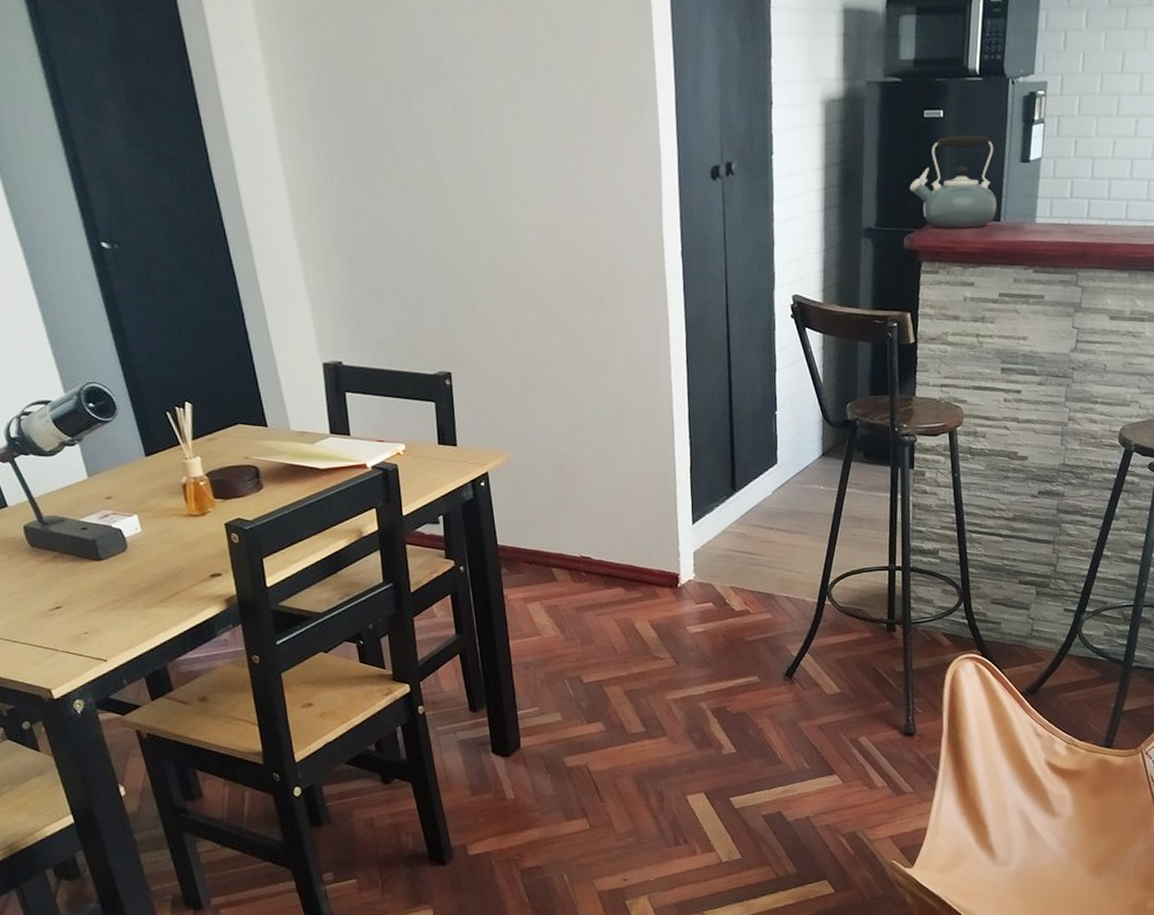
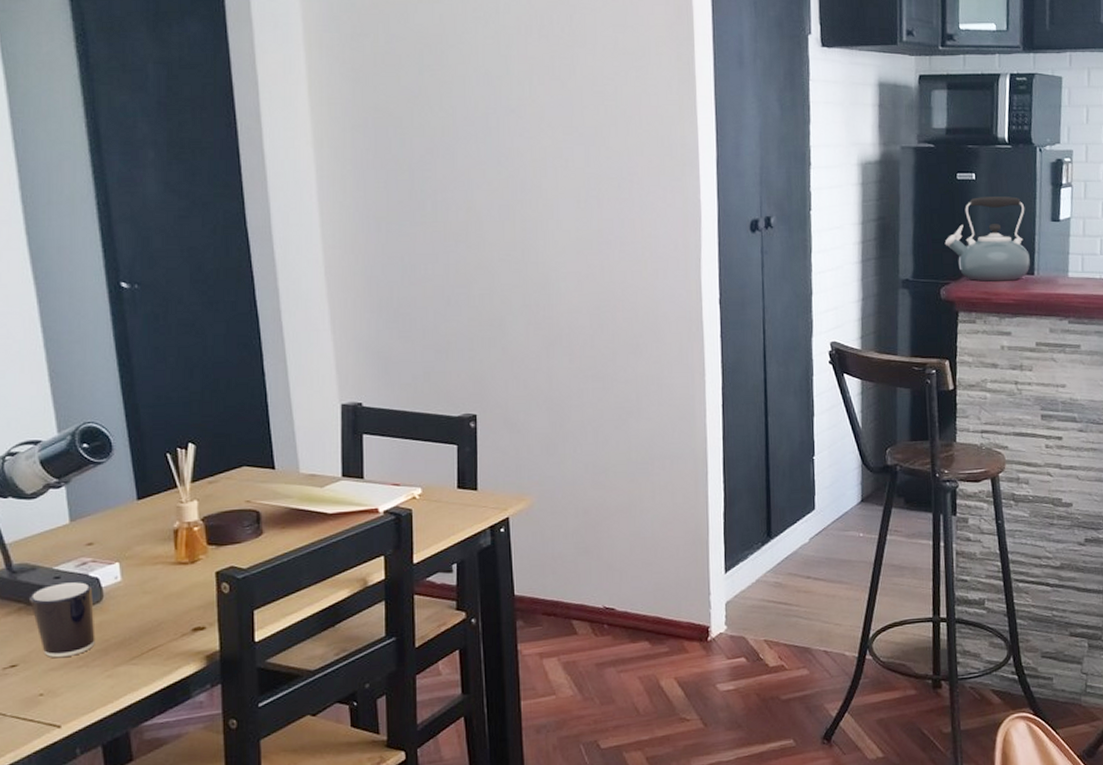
mug: none [63,531,126,601] -> present [30,581,95,658]

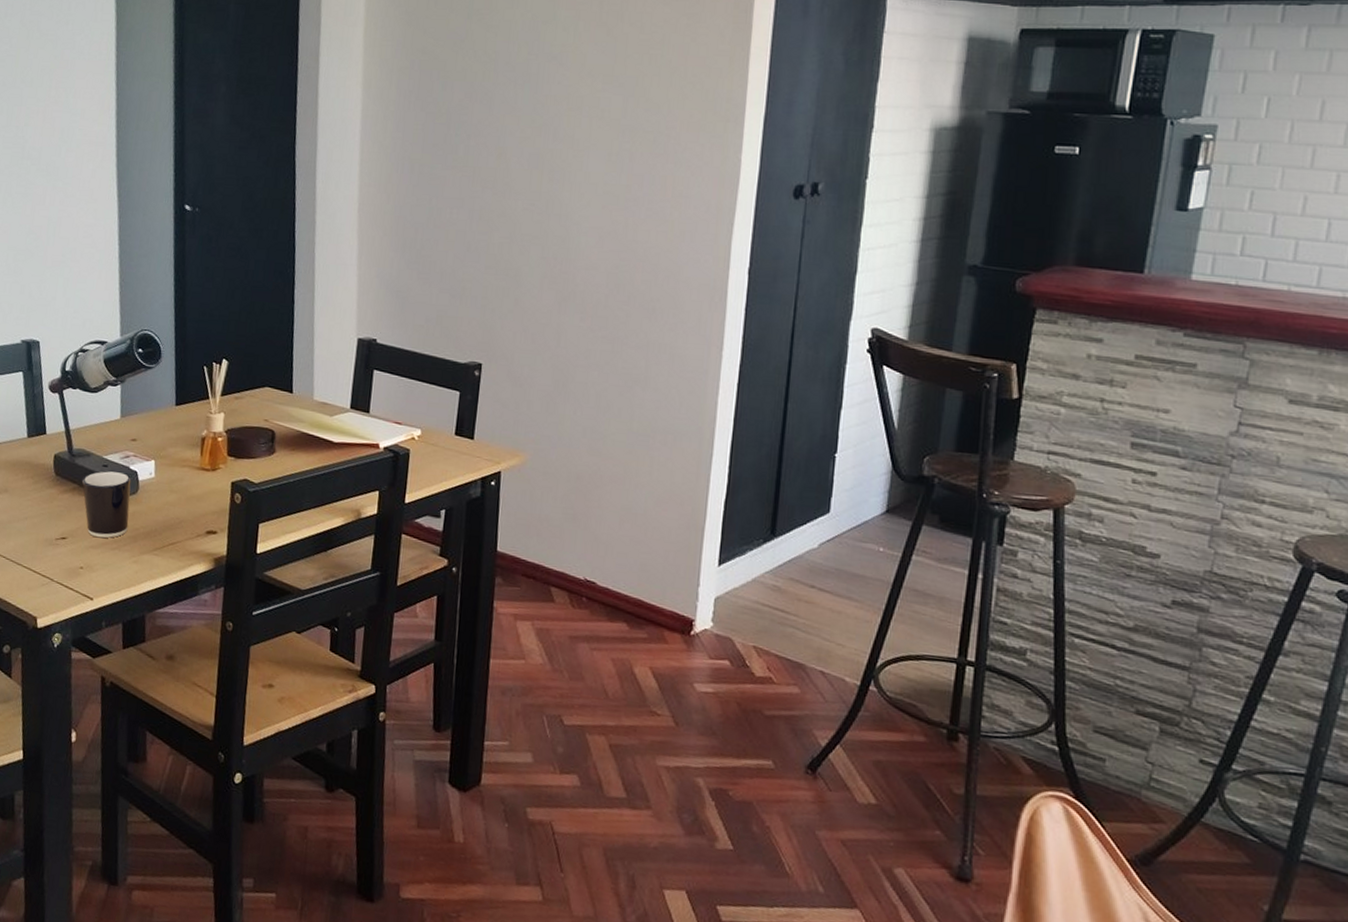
kettle: present [944,196,1030,283] -> none [1028,175,1142,280]

